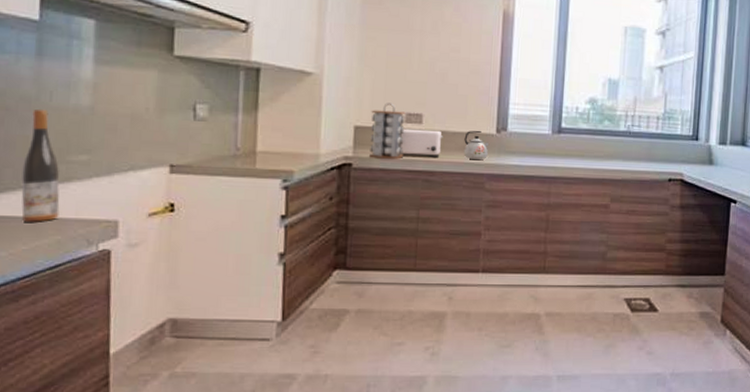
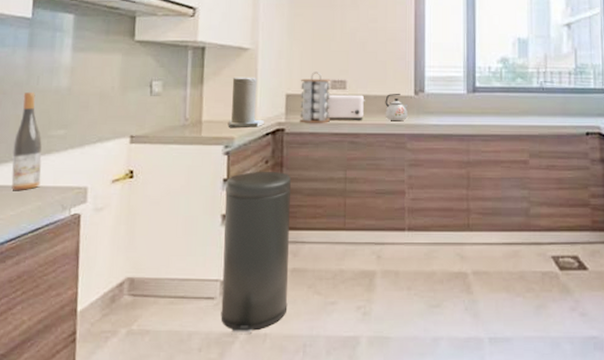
pedal bin: none [277,208,358,375] -> present [221,171,291,334]
paper towel: none [286,104,330,161] -> present [228,77,265,128]

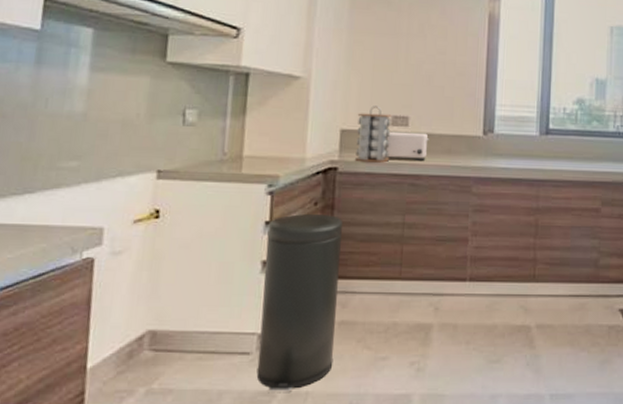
wine bottle: present [11,91,42,190] -> none [9,115,50,230]
paper towel: present [228,77,265,128] -> none [272,108,316,165]
kettle: present [385,93,409,122] -> none [450,132,476,163]

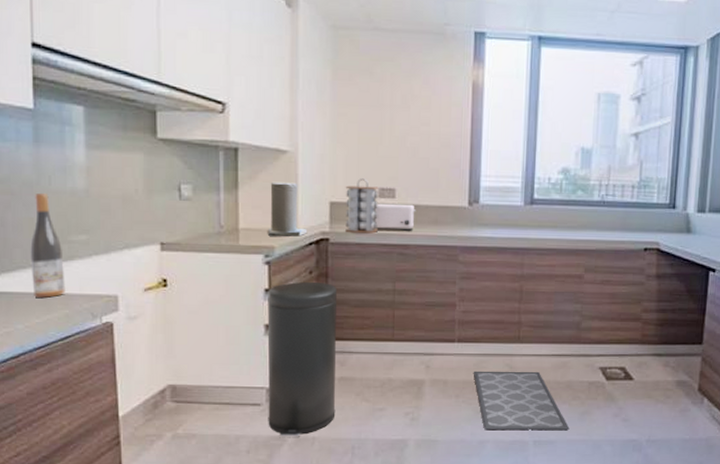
wine bottle: none [9,115,50,230] -> present [30,192,66,298]
paper towel: none [272,108,316,165] -> present [267,182,308,237]
bath mat: none [485,313,589,381] -> present [473,370,570,430]

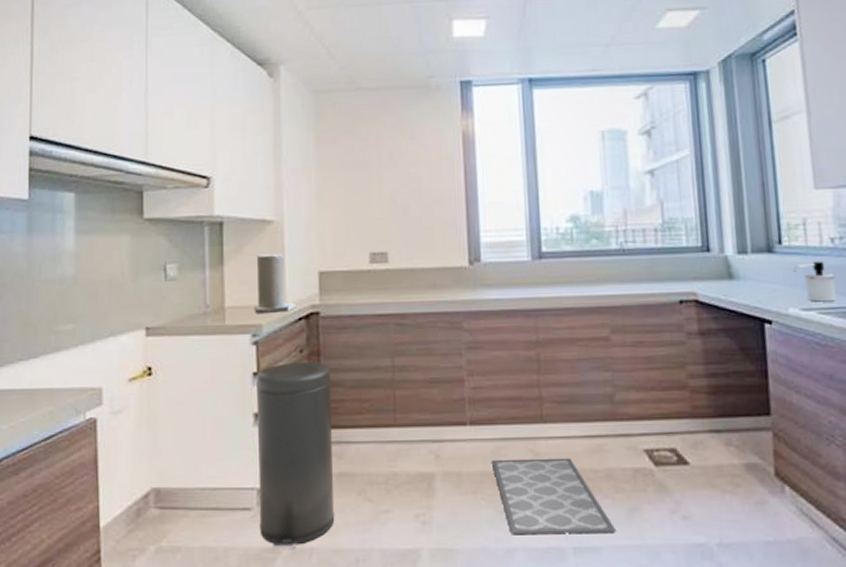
wine bottle: present [30,192,66,298] -> none [18,282,51,394]
spice rack: present [345,178,379,235] -> none [334,243,371,306]
toaster: present [374,203,417,231] -> none [366,268,412,299]

